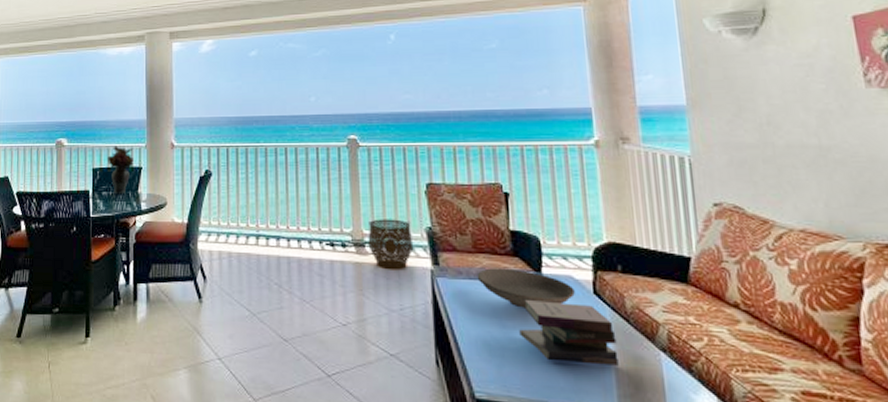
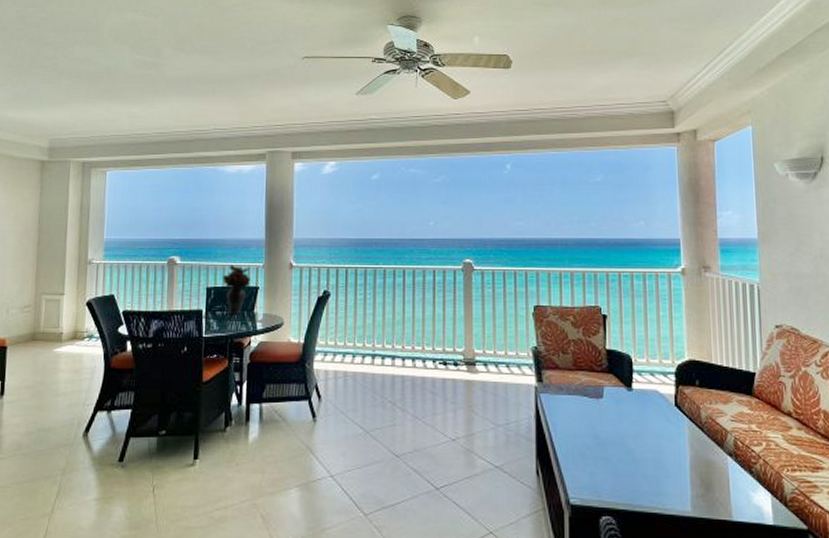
basket: present [368,219,414,270] -> none [479,339,520,387]
decorative bowl: present [476,268,575,308] -> none [576,384,659,420]
books: present [519,300,619,366] -> none [611,413,693,470]

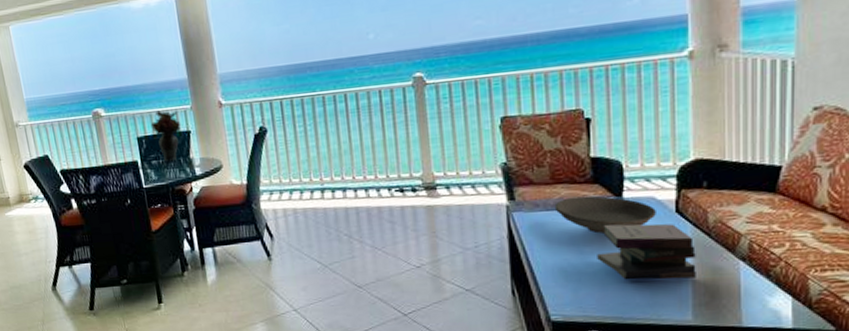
decorative bowl: none [576,384,659,420] -> present [554,195,656,234]
books: none [611,413,693,470] -> present [597,223,696,280]

